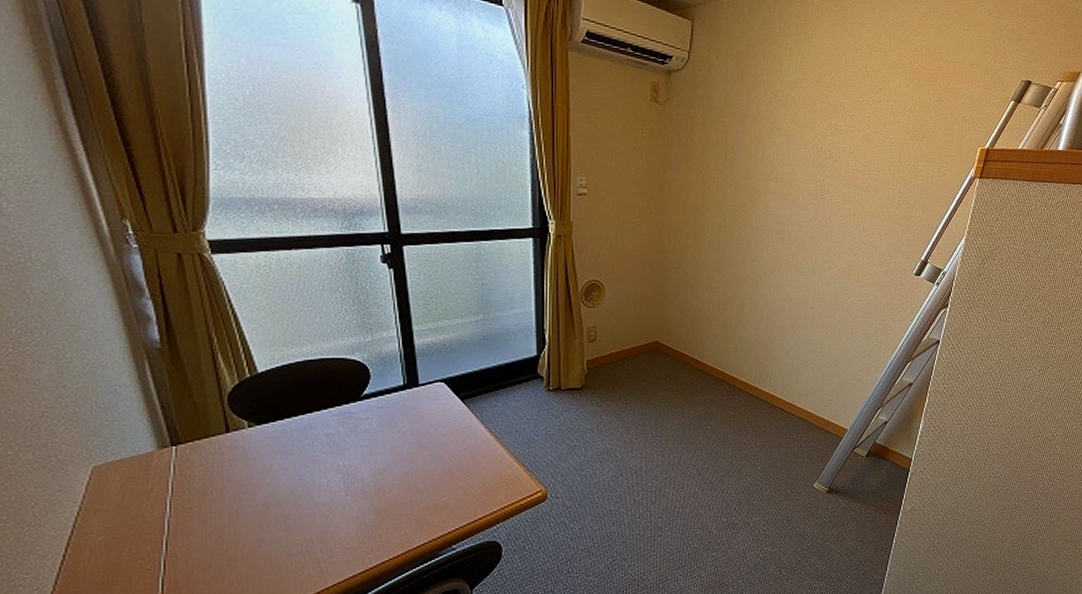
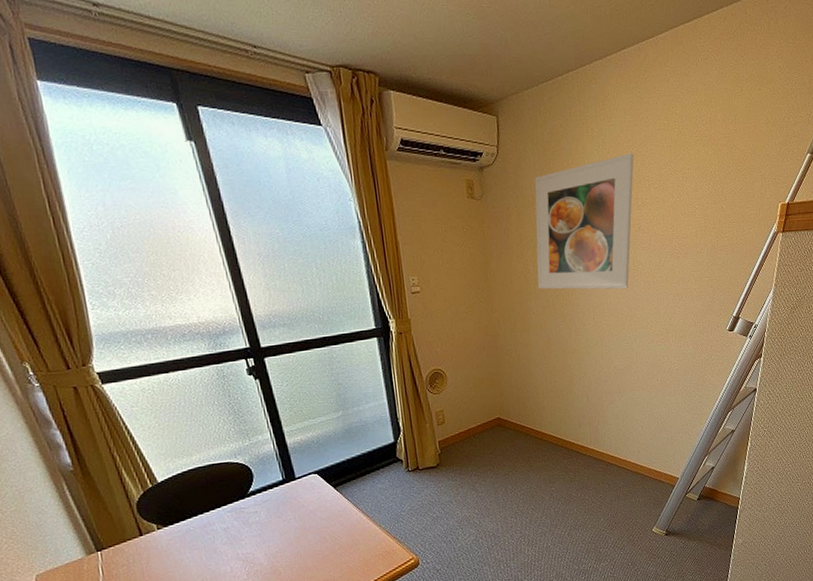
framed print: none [716,76,832,217] -> present [534,153,634,290]

